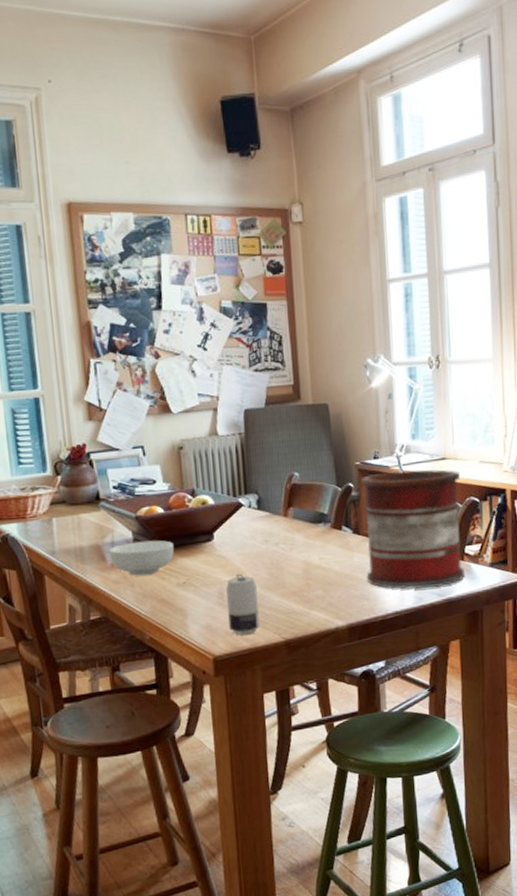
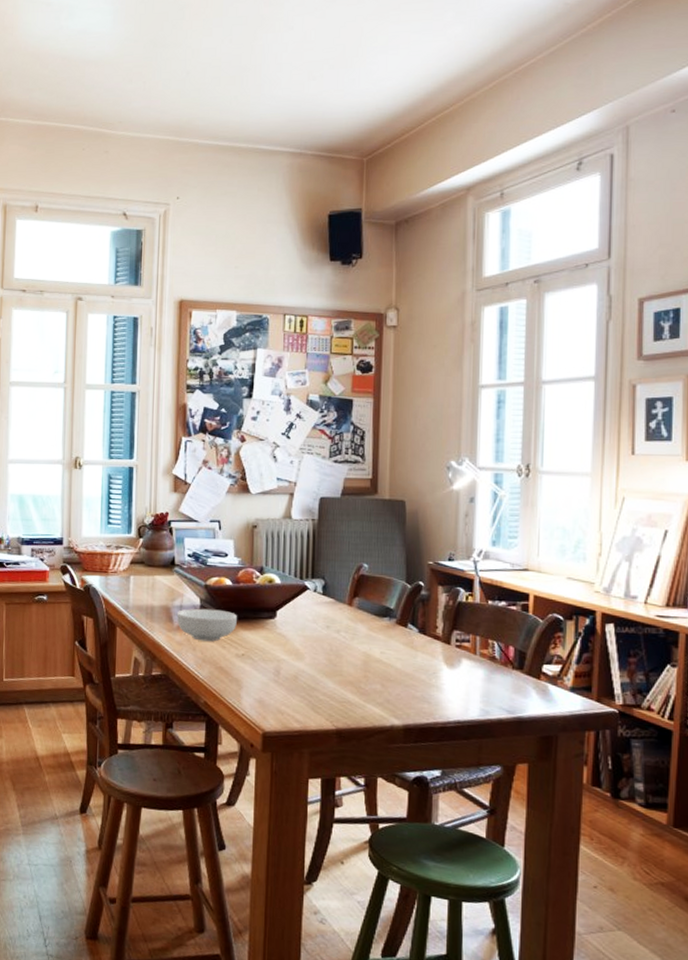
beverage can: present [226,573,260,635] -> none [282,654,314,716]
plant pot: present [361,469,466,590] -> none [429,575,544,703]

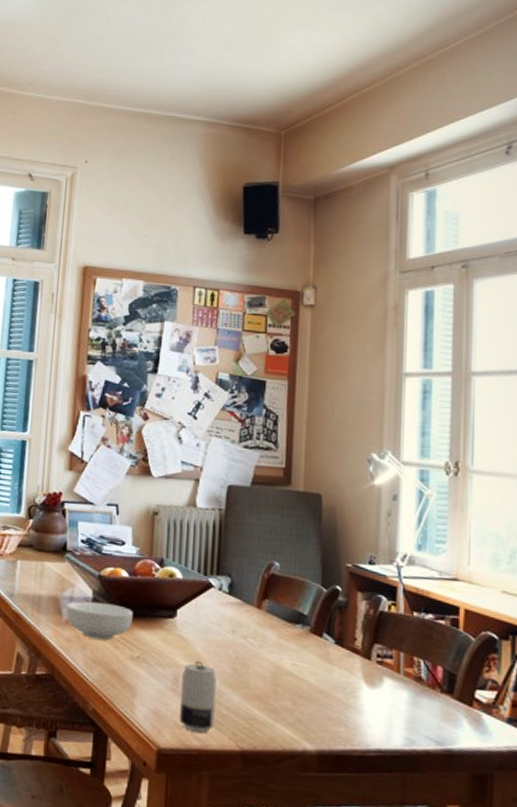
beverage can: none [282,654,314,716] -> present [180,660,217,732]

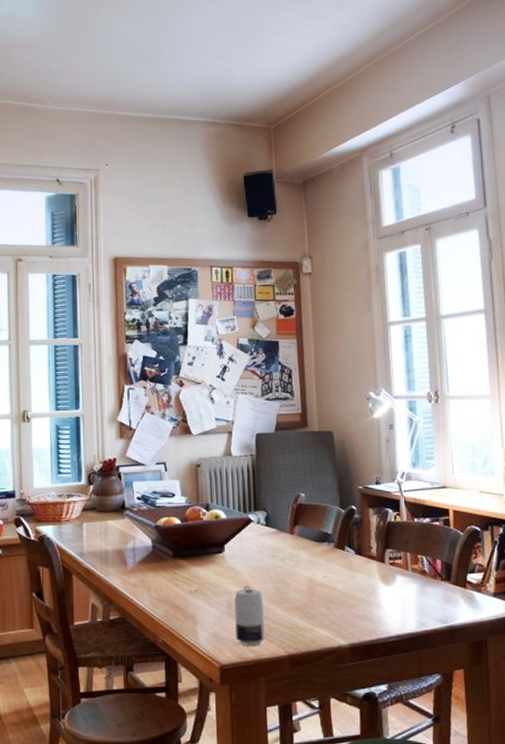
cereal bowl: present [66,601,133,640] -> none [130,548,188,581]

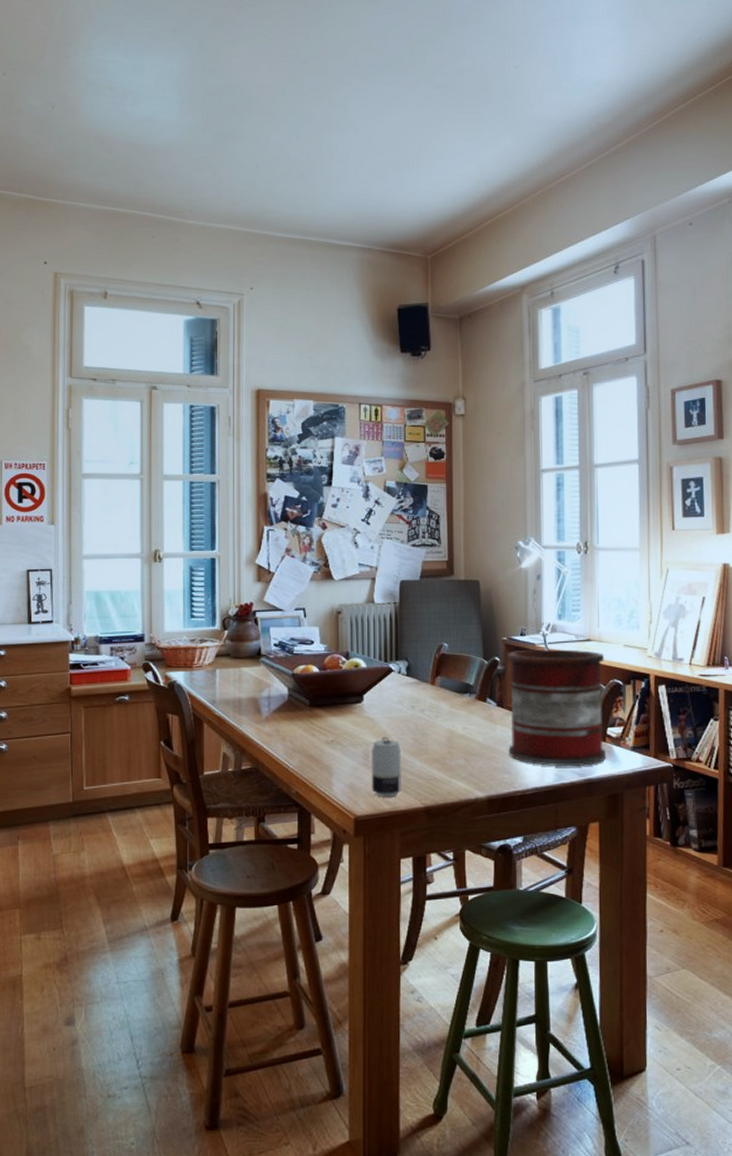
plant pot: none [363,496,468,614] -> present [507,649,607,767]

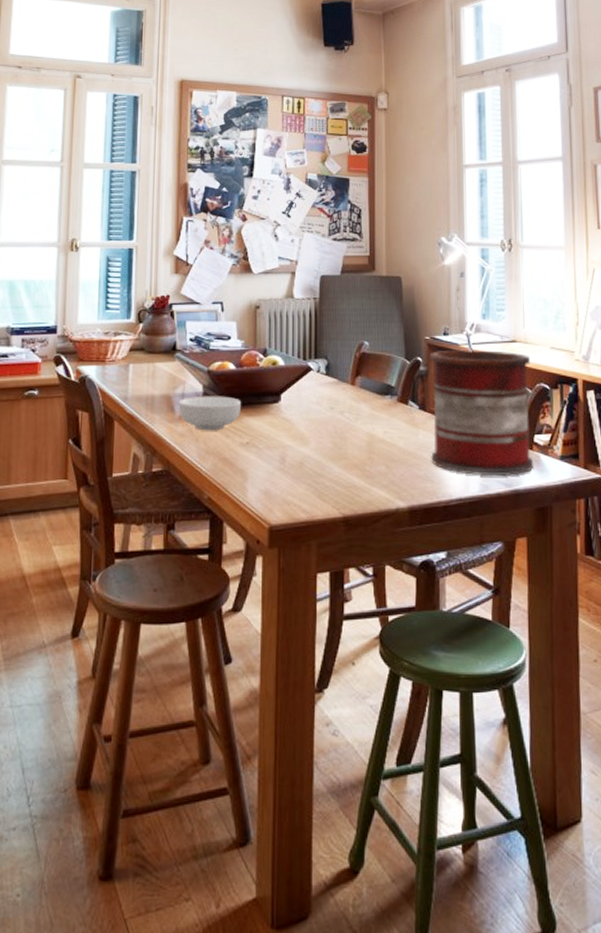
cereal bowl: none [264,697,325,731] -> present [178,395,241,431]
beverage can: present [372,736,402,796] -> none [288,439,320,504]

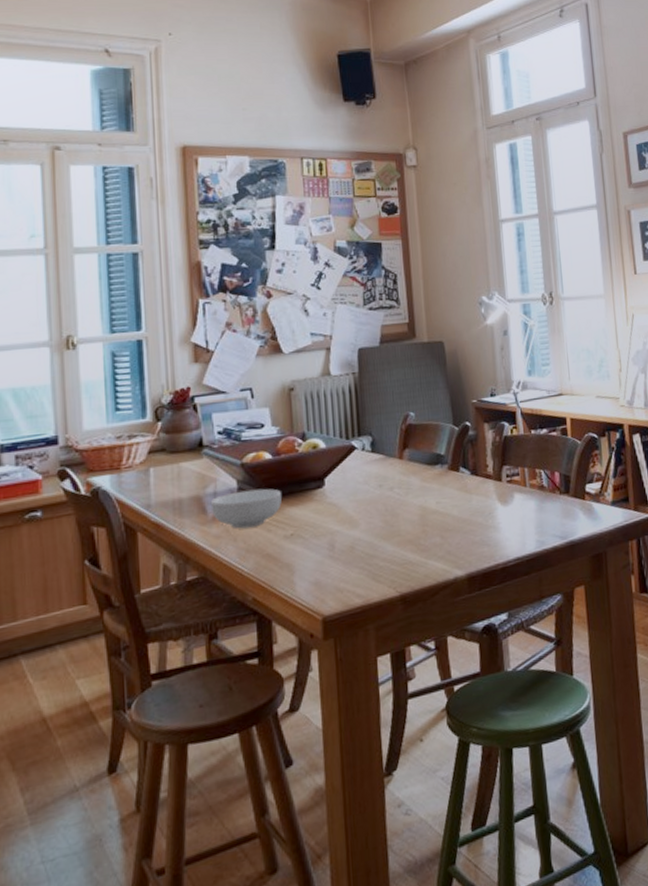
plant pot: present [429,350,534,476] -> none [478,405,588,533]

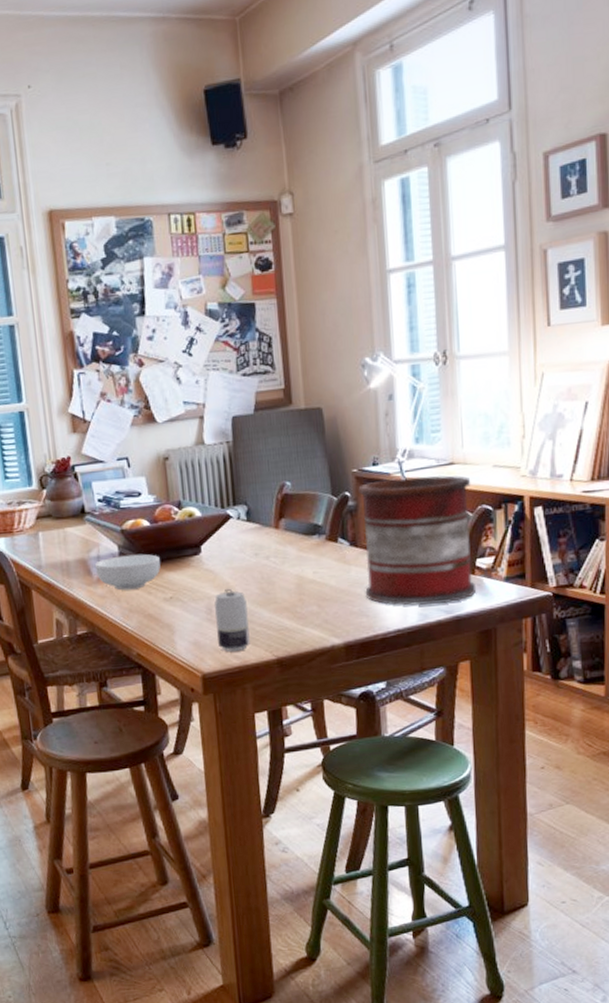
beverage can: none [337,522,373,591] -> present [214,588,250,652]
plant pot: none [478,405,588,533] -> present [358,475,477,606]

